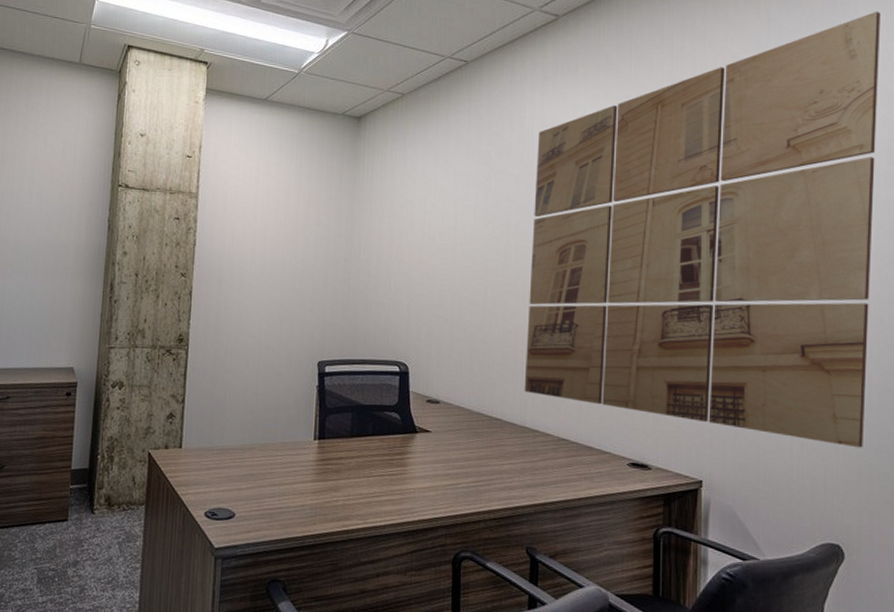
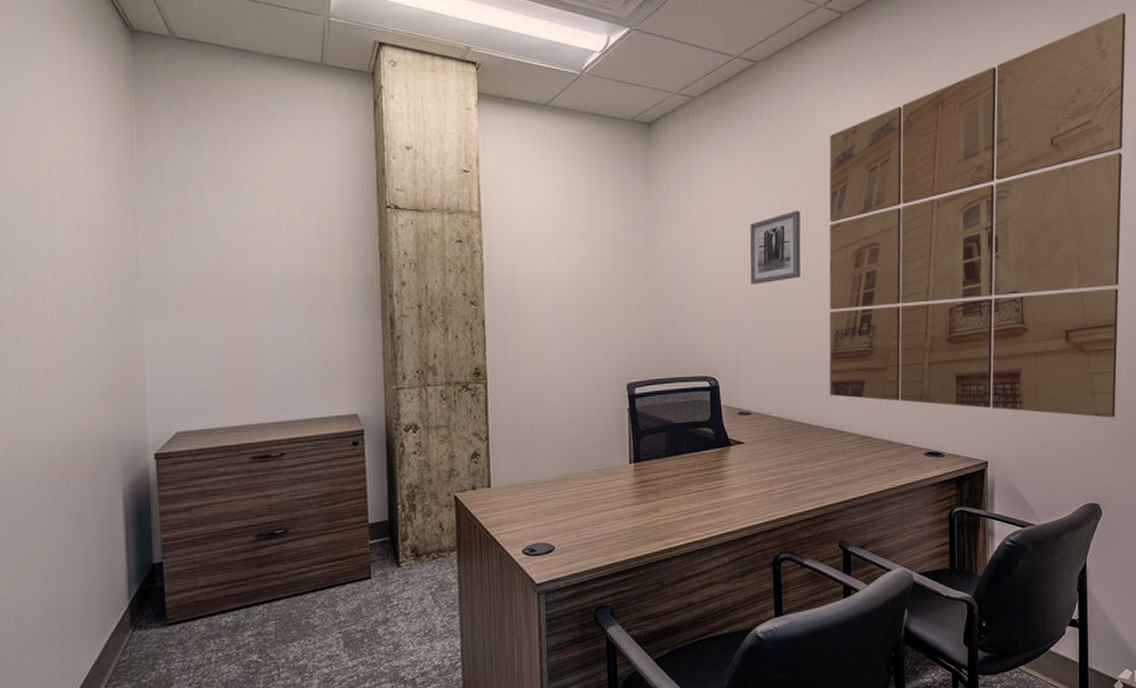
wall art: none [448,204,503,274] -> present [749,211,801,284]

